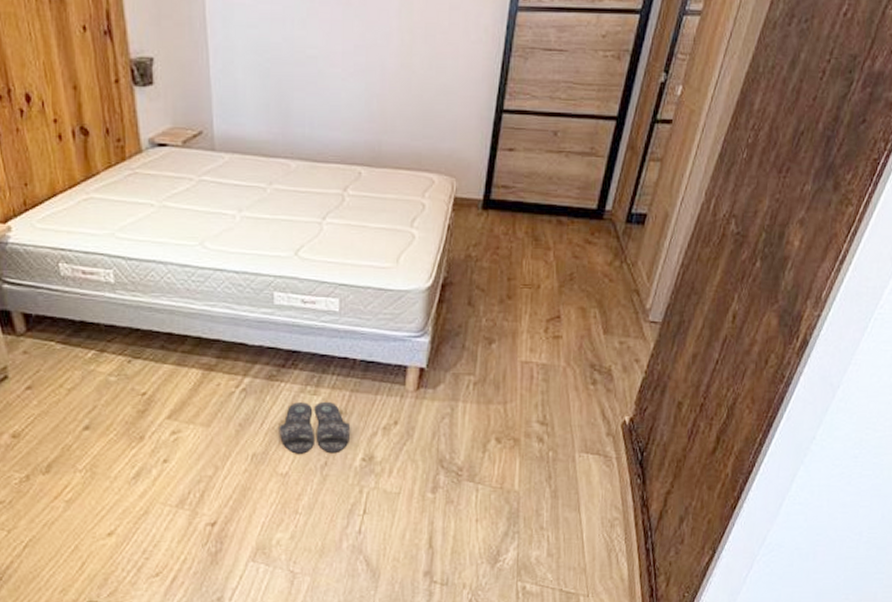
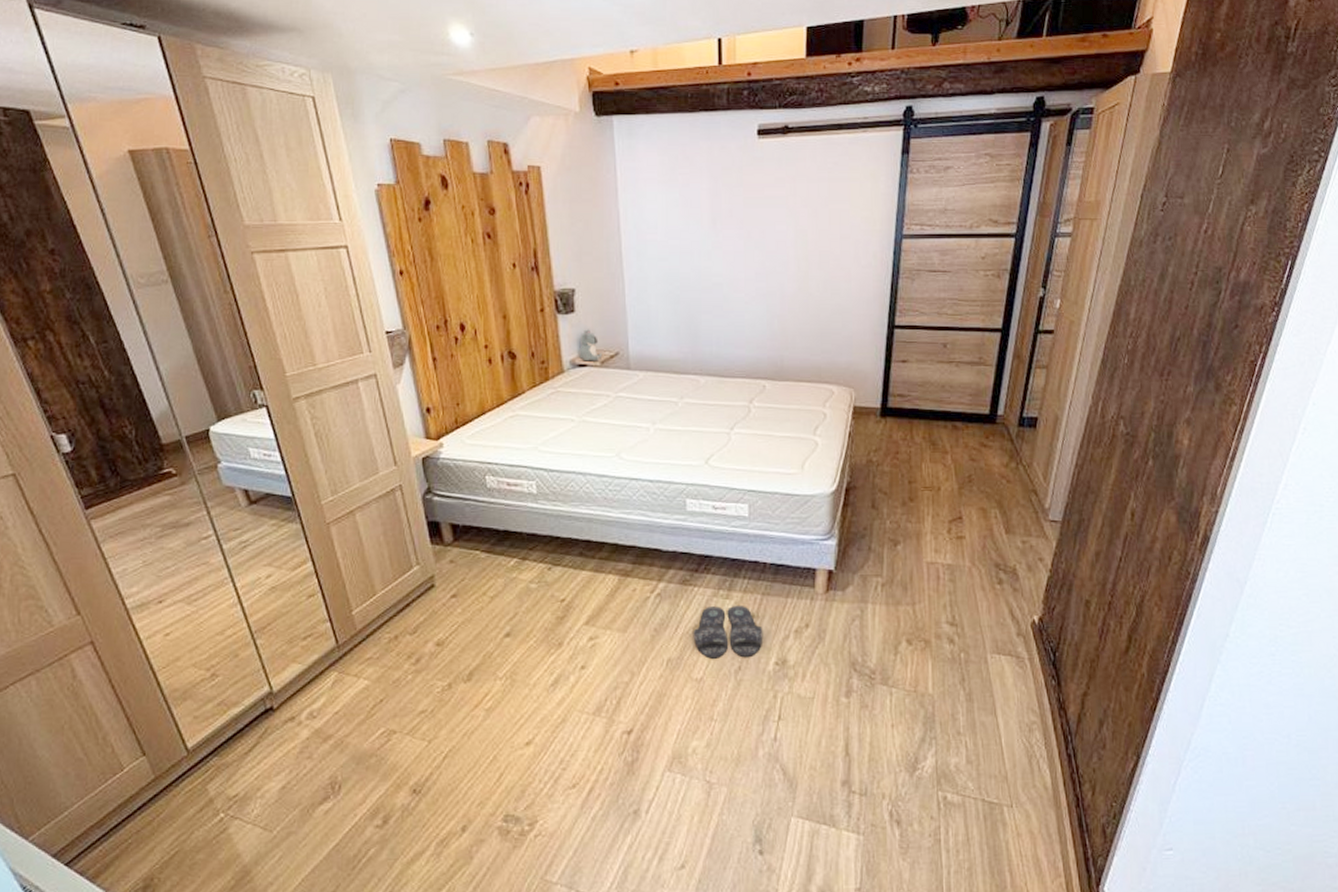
stuffed animal: none [159,104,185,141] -> present [579,329,603,361]

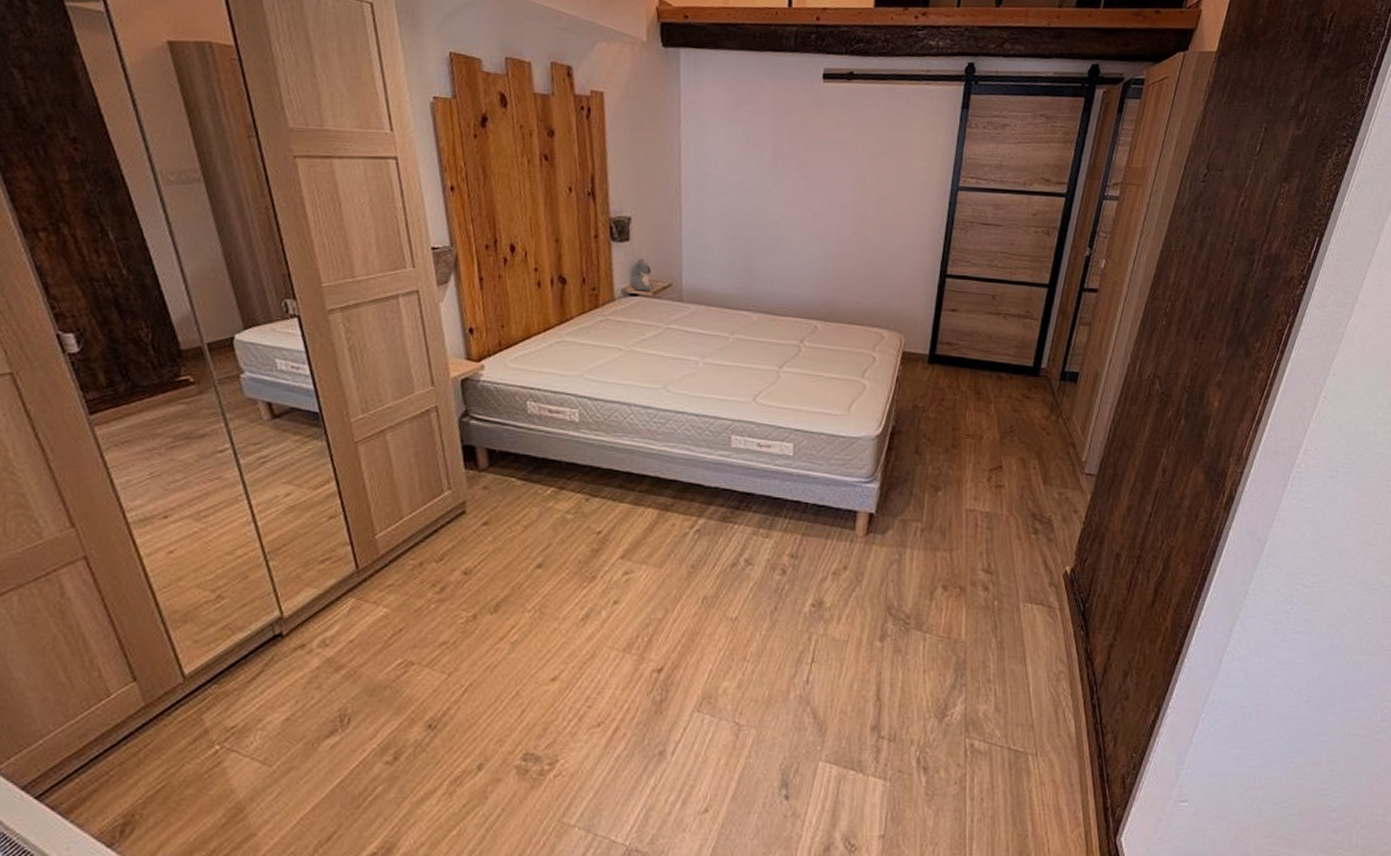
slippers: present [693,605,762,659] -> none [730,544,800,598]

